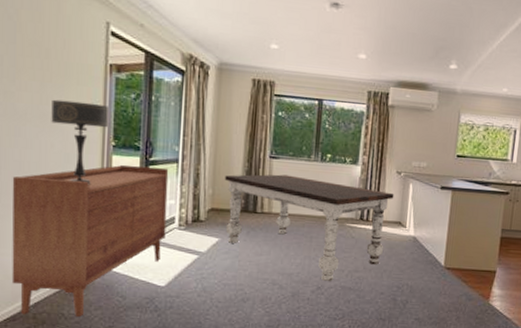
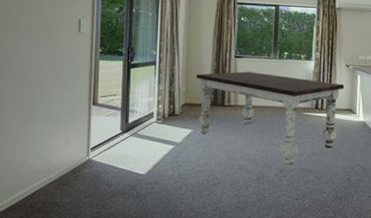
sideboard: present [11,164,169,317] -> none [12,68,148,205]
table lamp: present [51,99,109,185] -> none [47,15,97,87]

